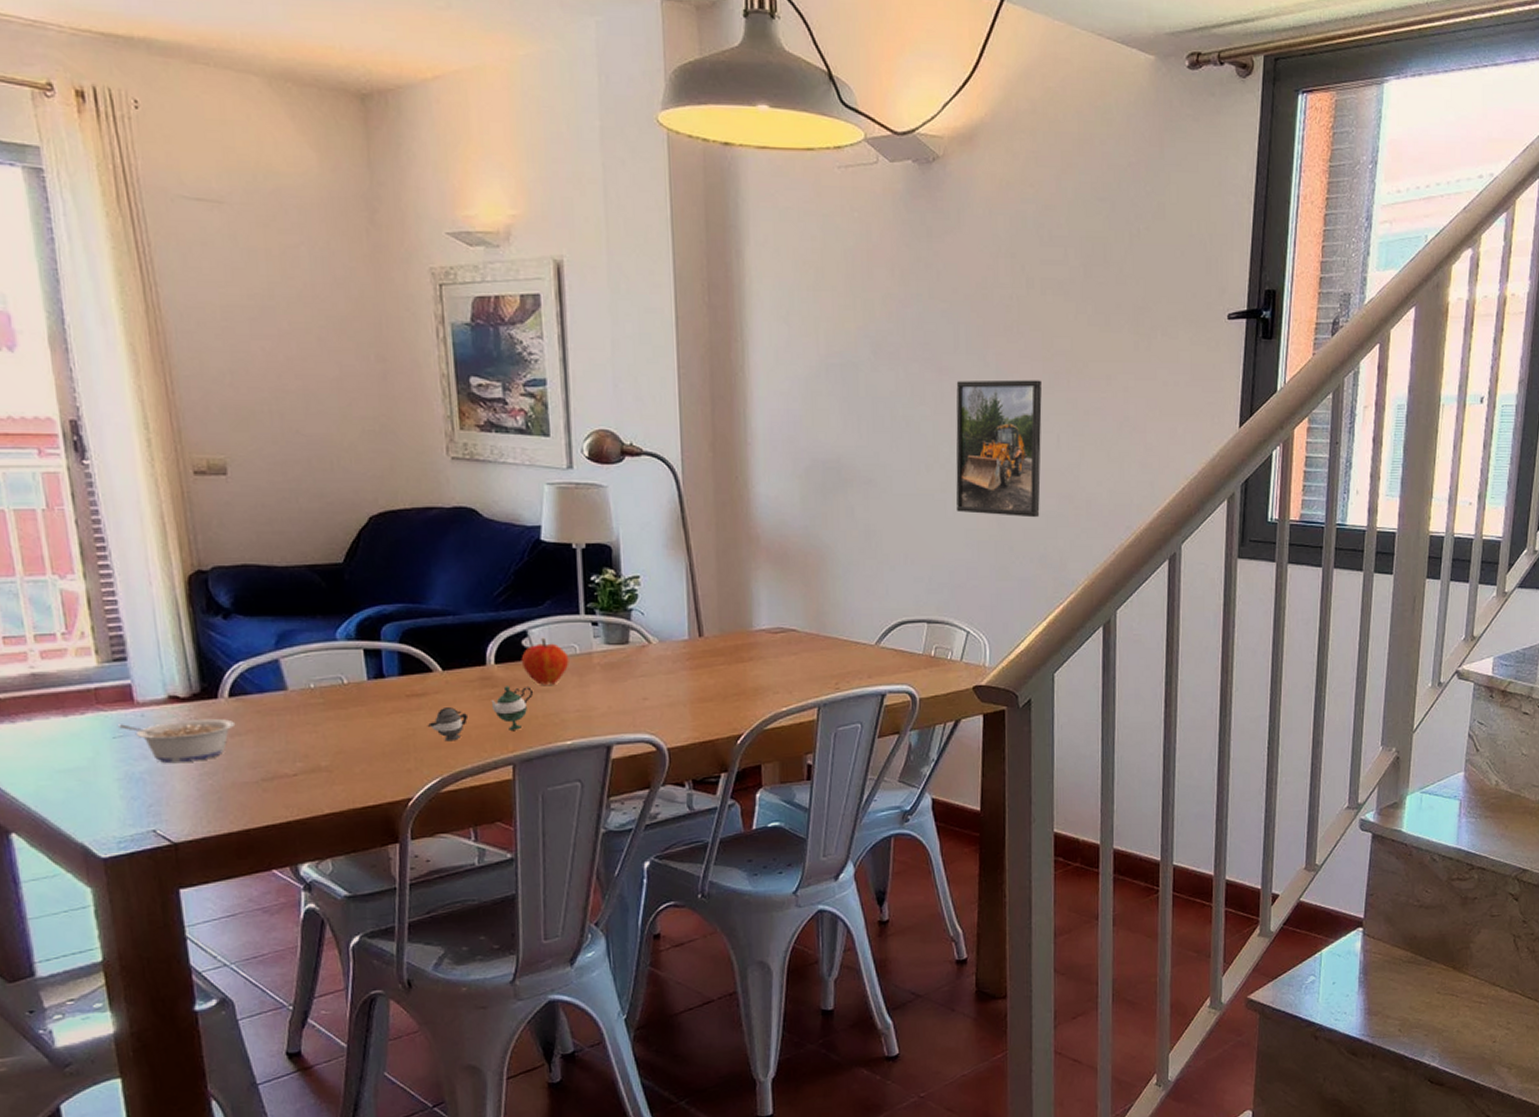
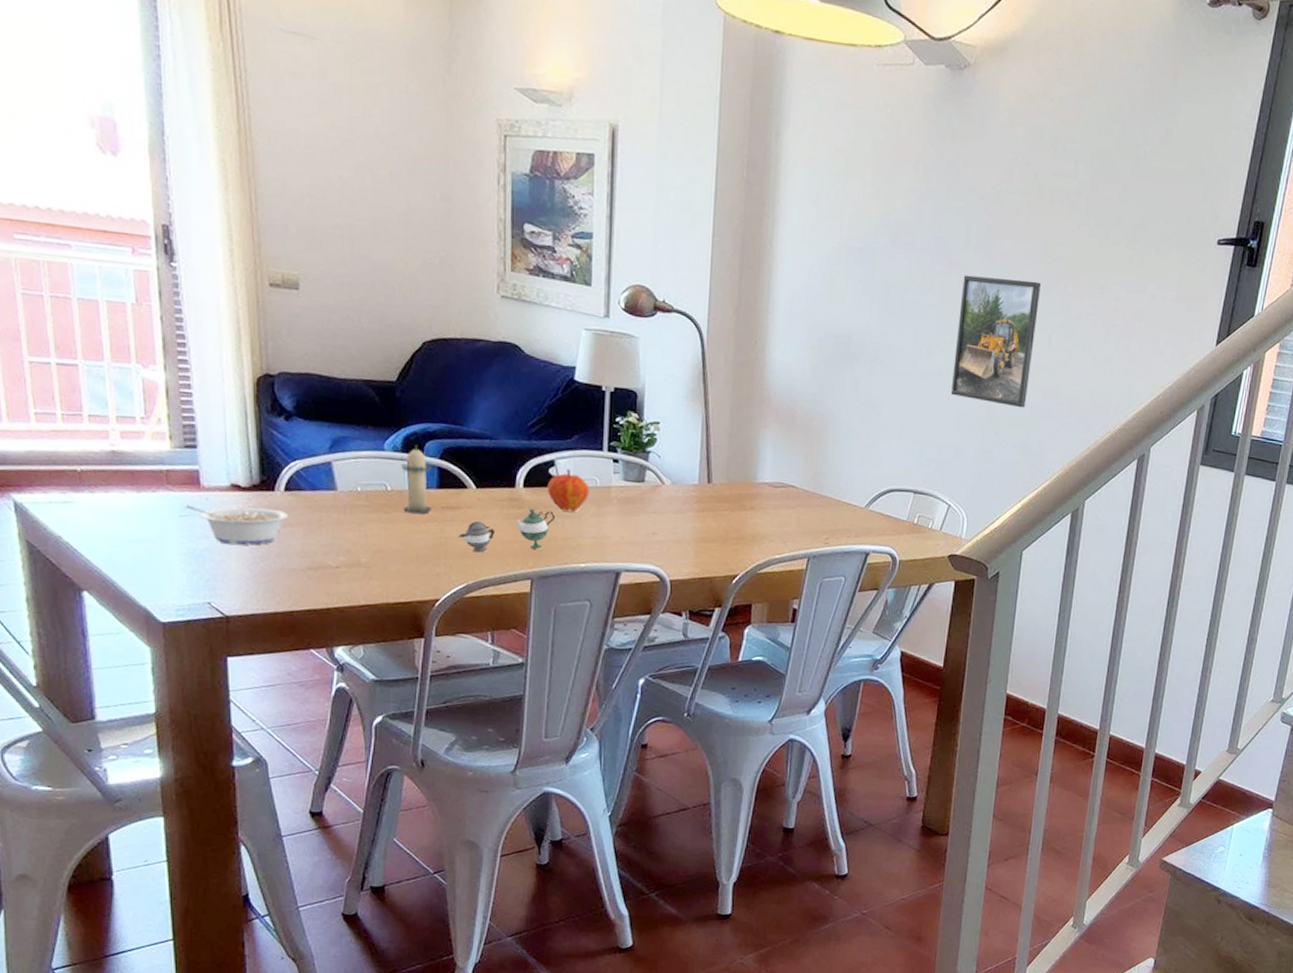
candle: none [357,630,397,707] -> present [401,445,433,515]

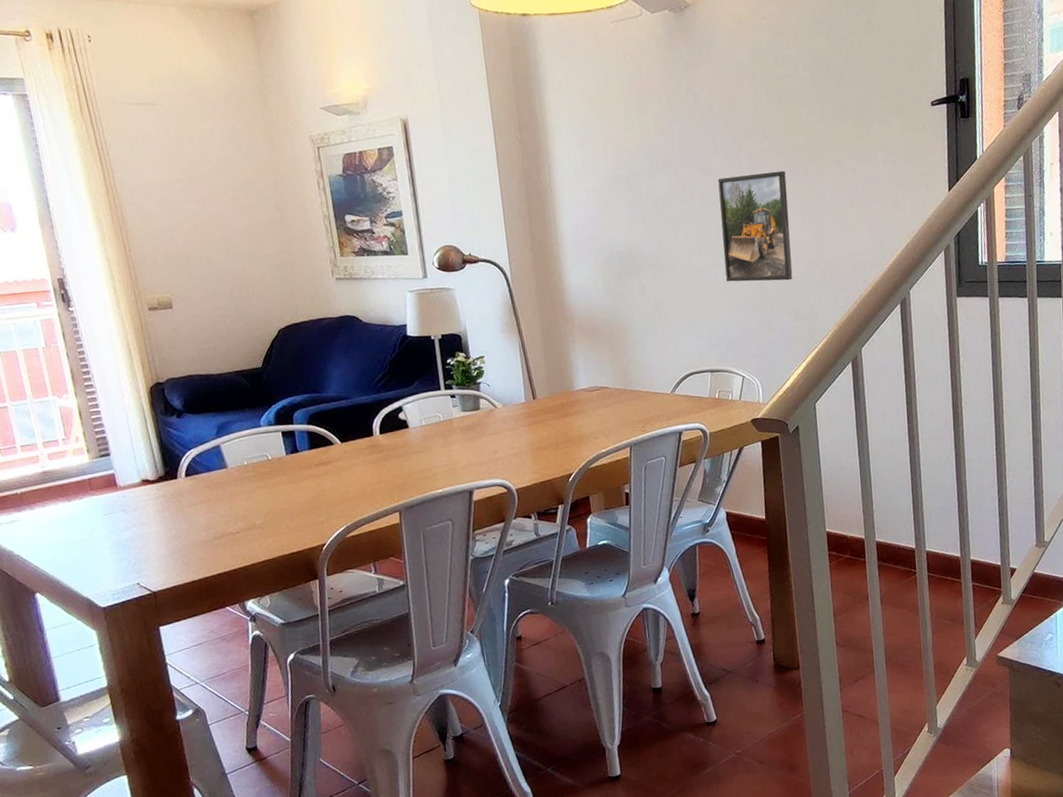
legume: present [183,504,289,546] -> none [106,494,192,531]
candle: present [401,445,433,515] -> none [276,416,308,476]
teapot: present [458,508,554,553] -> none [332,450,410,498]
fruit: present [547,468,590,512] -> none [399,410,436,448]

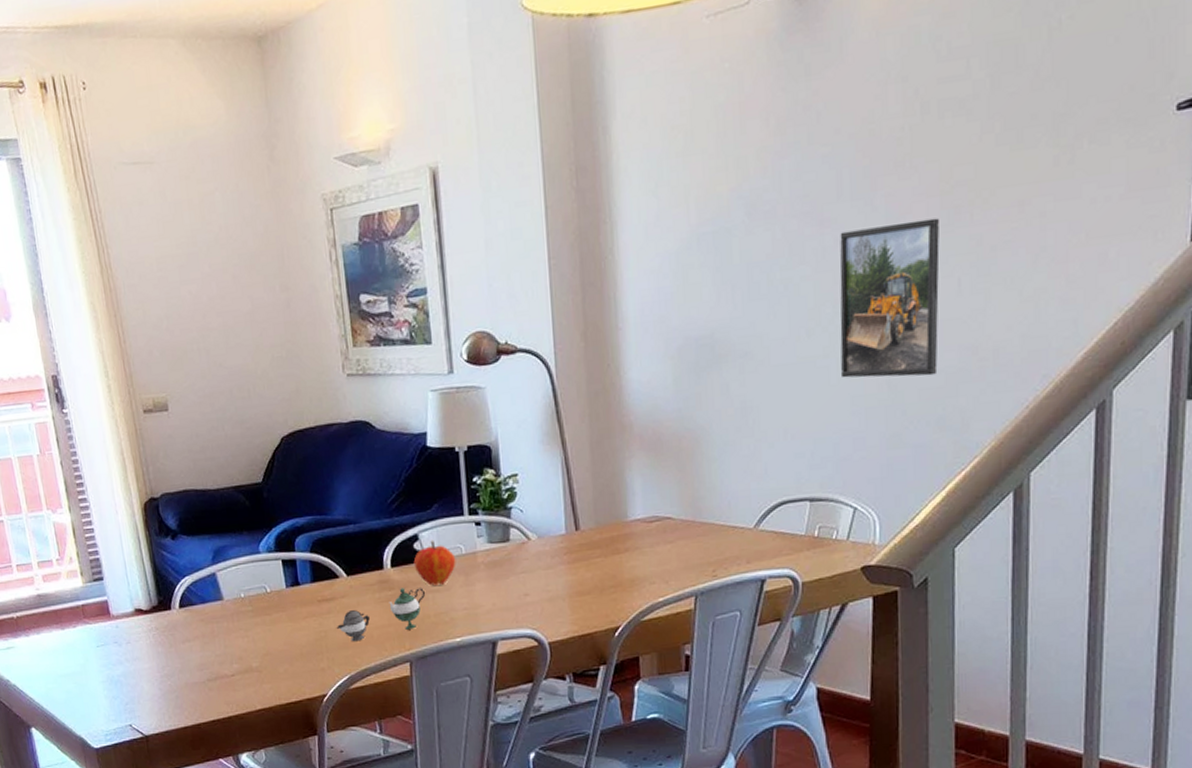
teapot: none [332,450,410,498] -> present [336,588,425,642]
fruit: none [399,410,436,448] -> present [413,540,456,587]

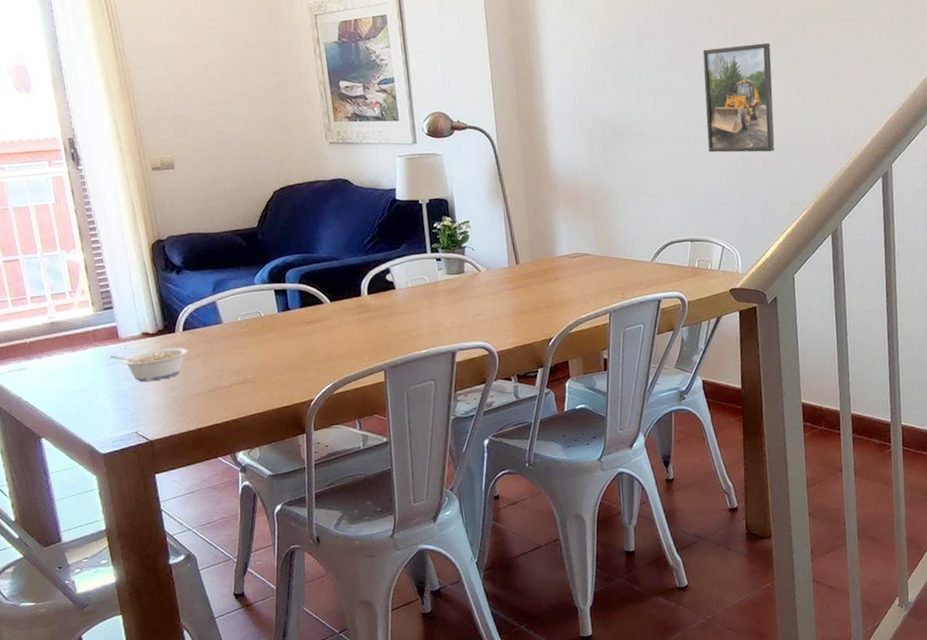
legume: none [99,627,186,667] -> present [108,347,188,382]
teapot: present [336,588,425,642] -> none [321,310,396,356]
fruit: present [413,540,456,587] -> none [386,272,422,309]

